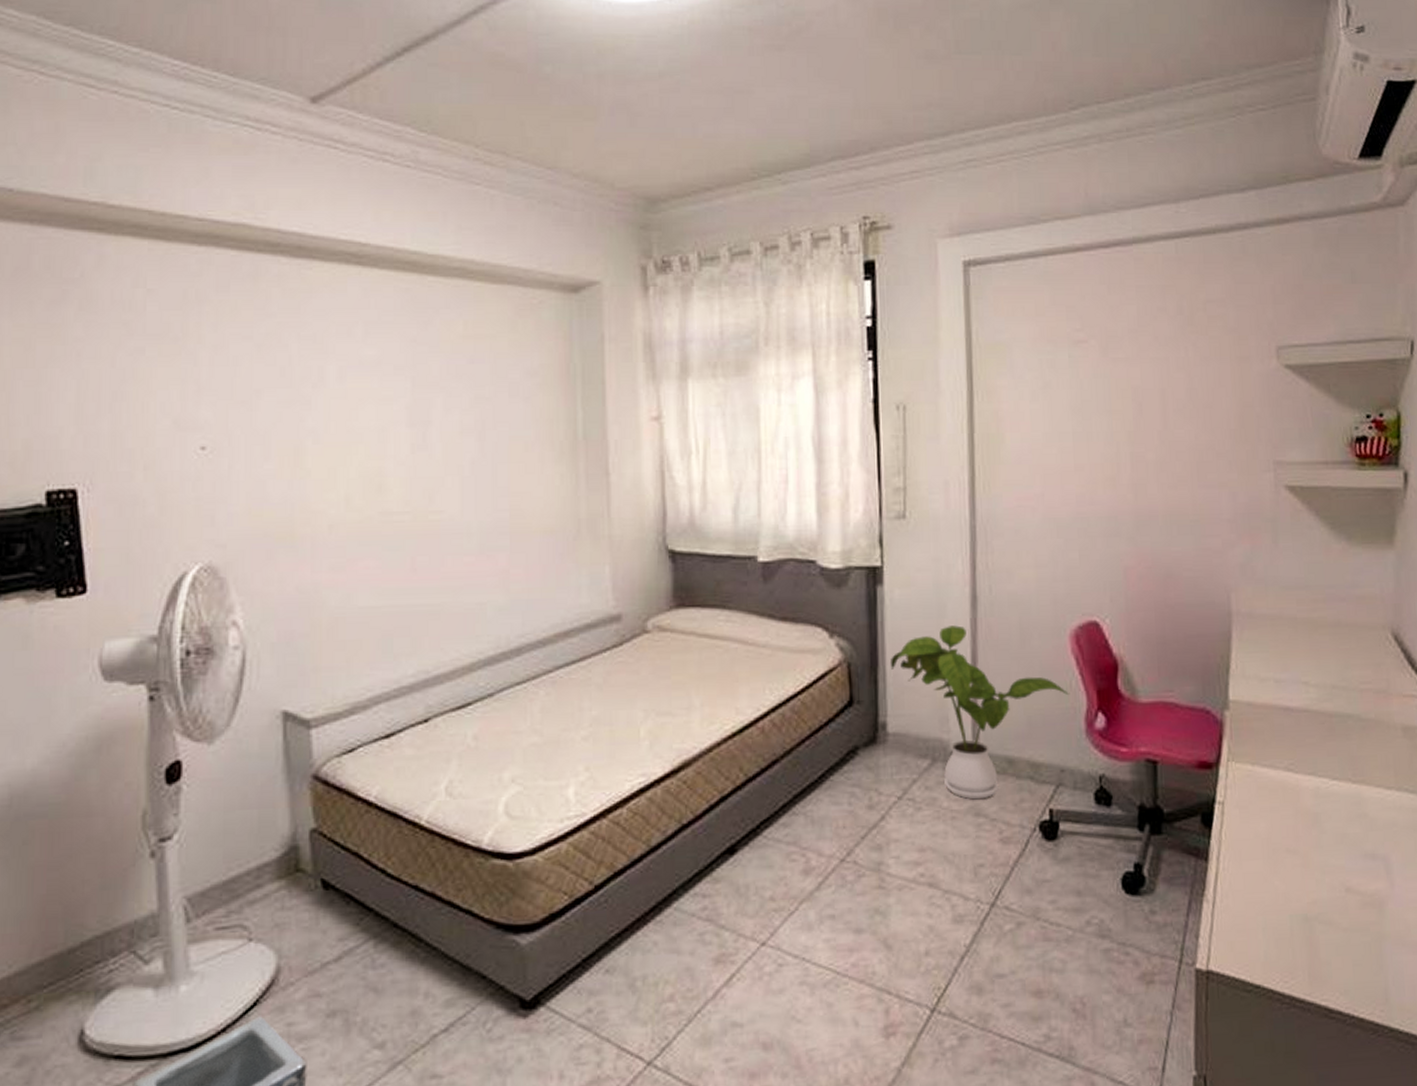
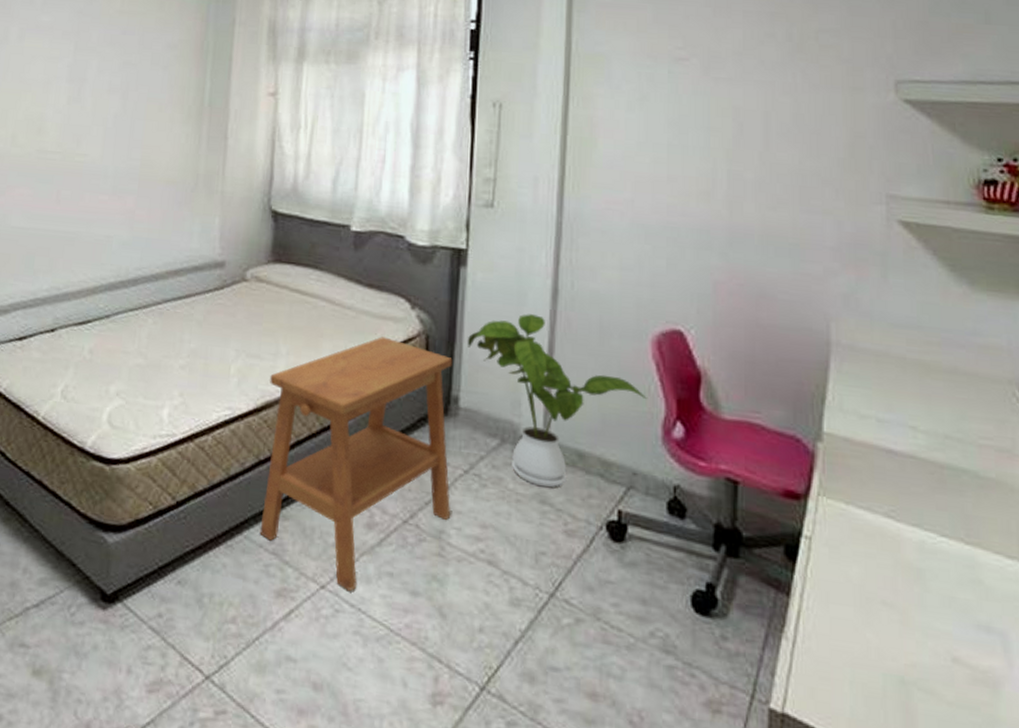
side table: none [685,671,888,942] -> present [259,336,453,591]

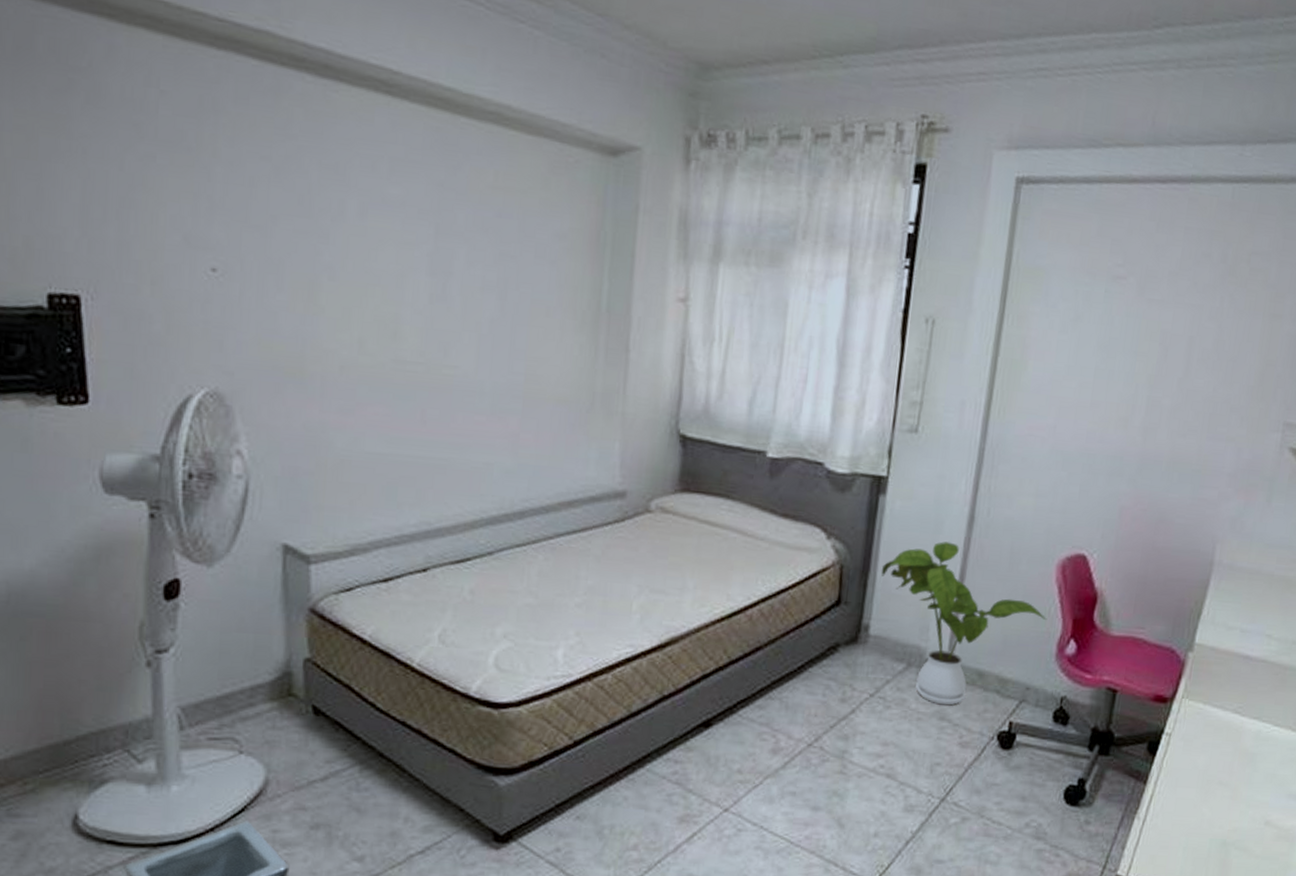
side table: present [259,336,453,591] -> none [663,568,866,811]

